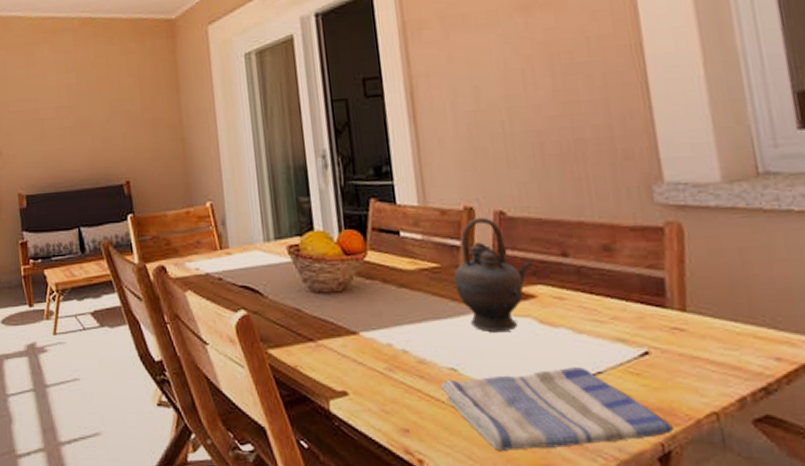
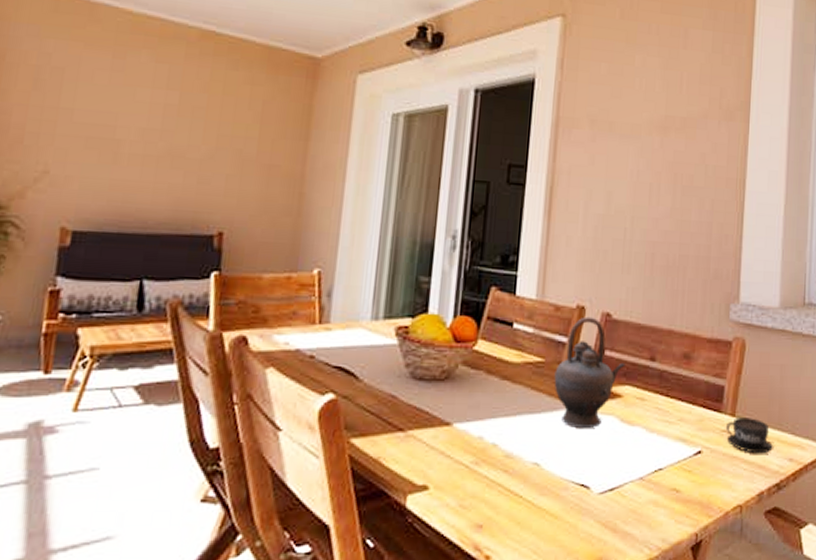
dish towel: present [439,367,673,451] -> none [521,464,707,544]
teacup: none [675,312,750,353] -> present [725,418,774,454]

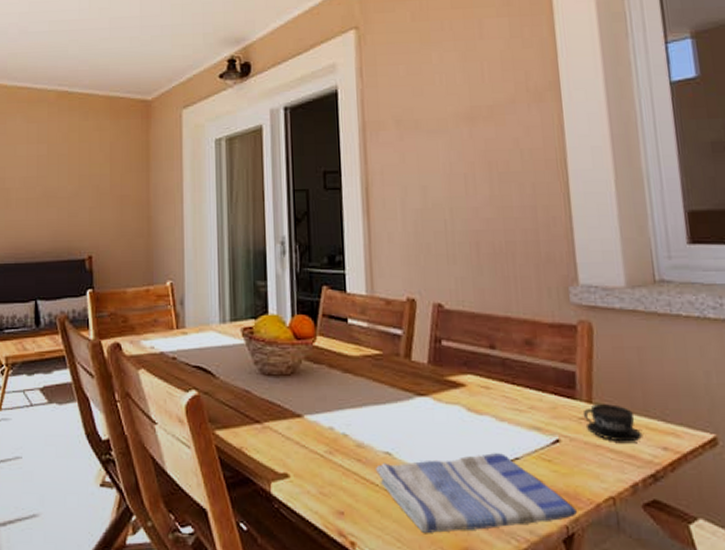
dish towel: none [521,464,707,544] -> present [375,453,577,533]
teapot: present [554,316,625,429] -> none [394,308,465,419]

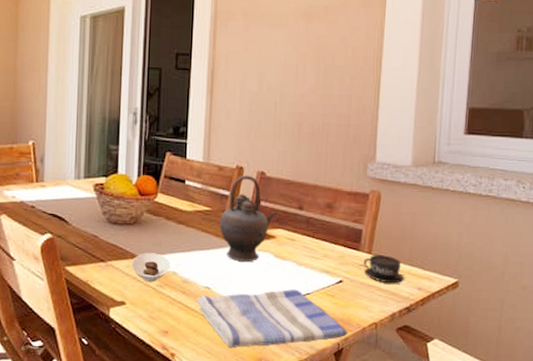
saucer: none [291,410,340,448] -> present [131,253,171,283]
teapot: none [394,308,465,419] -> present [219,175,278,262]

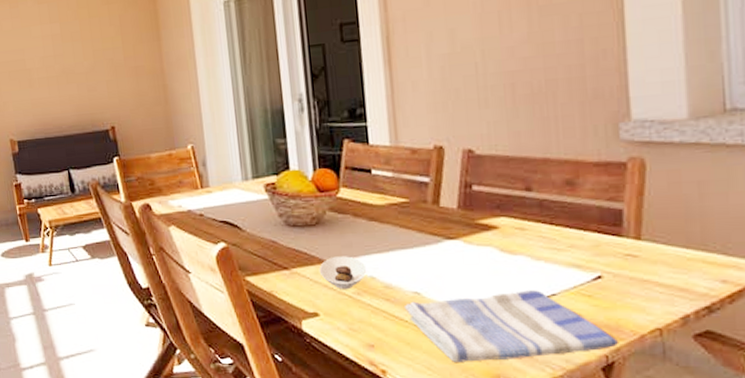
teapot: present [219,175,278,262] -> none [421,155,497,260]
teacup: present [363,255,405,284] -> none [629,240,699,277]

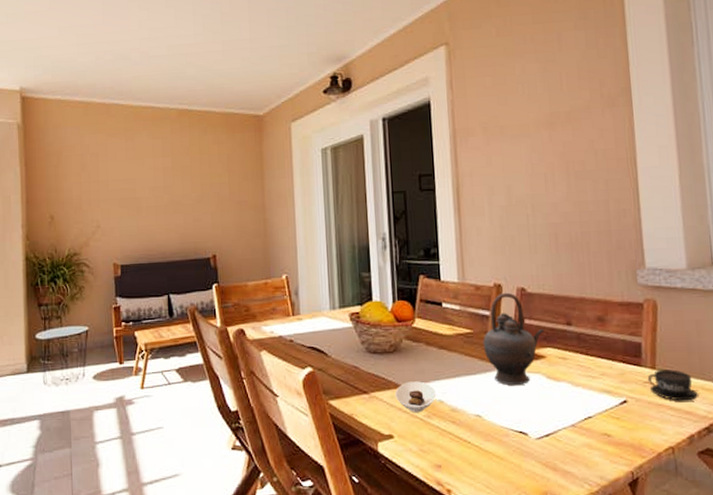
dish towel: present [403,290,618,362] -> none [467,413,641,480]
teapot: none [421,155,497,260] -> present [483,292,545,386]
teacup: none [629,240,699,277] -> present [647,369,699,401]

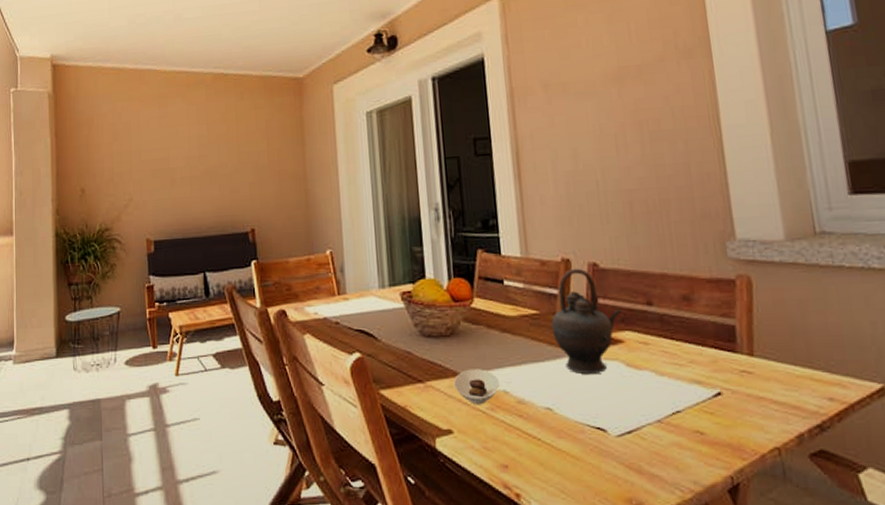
teacup: present [647,369,699,401] -> none [744,356,808,394]

